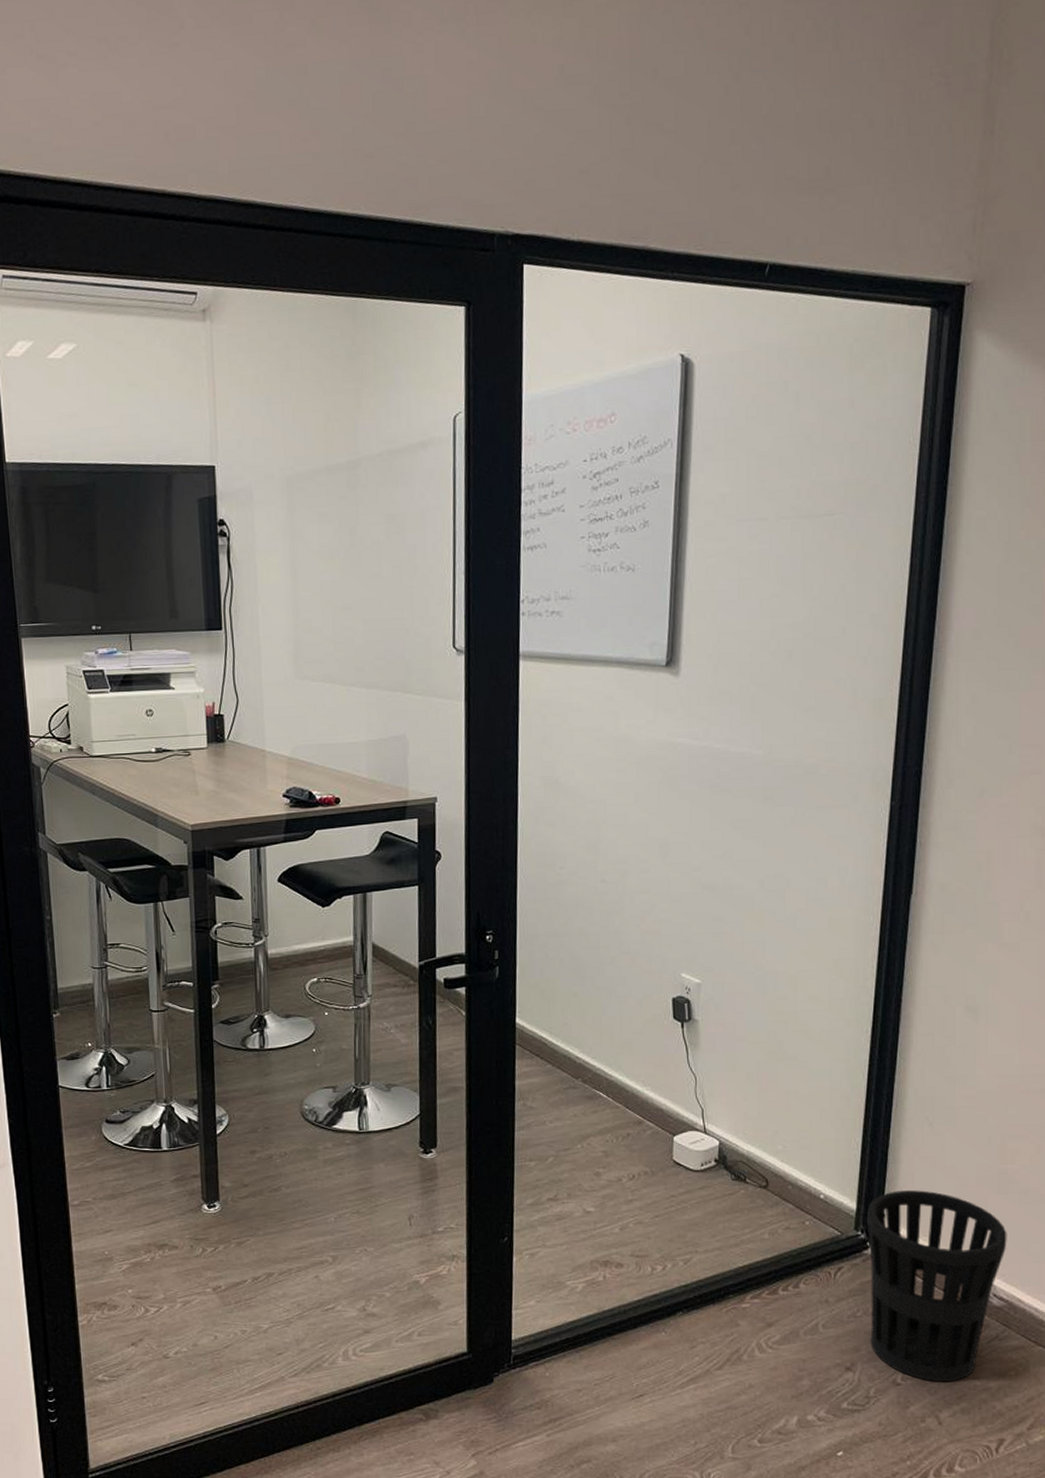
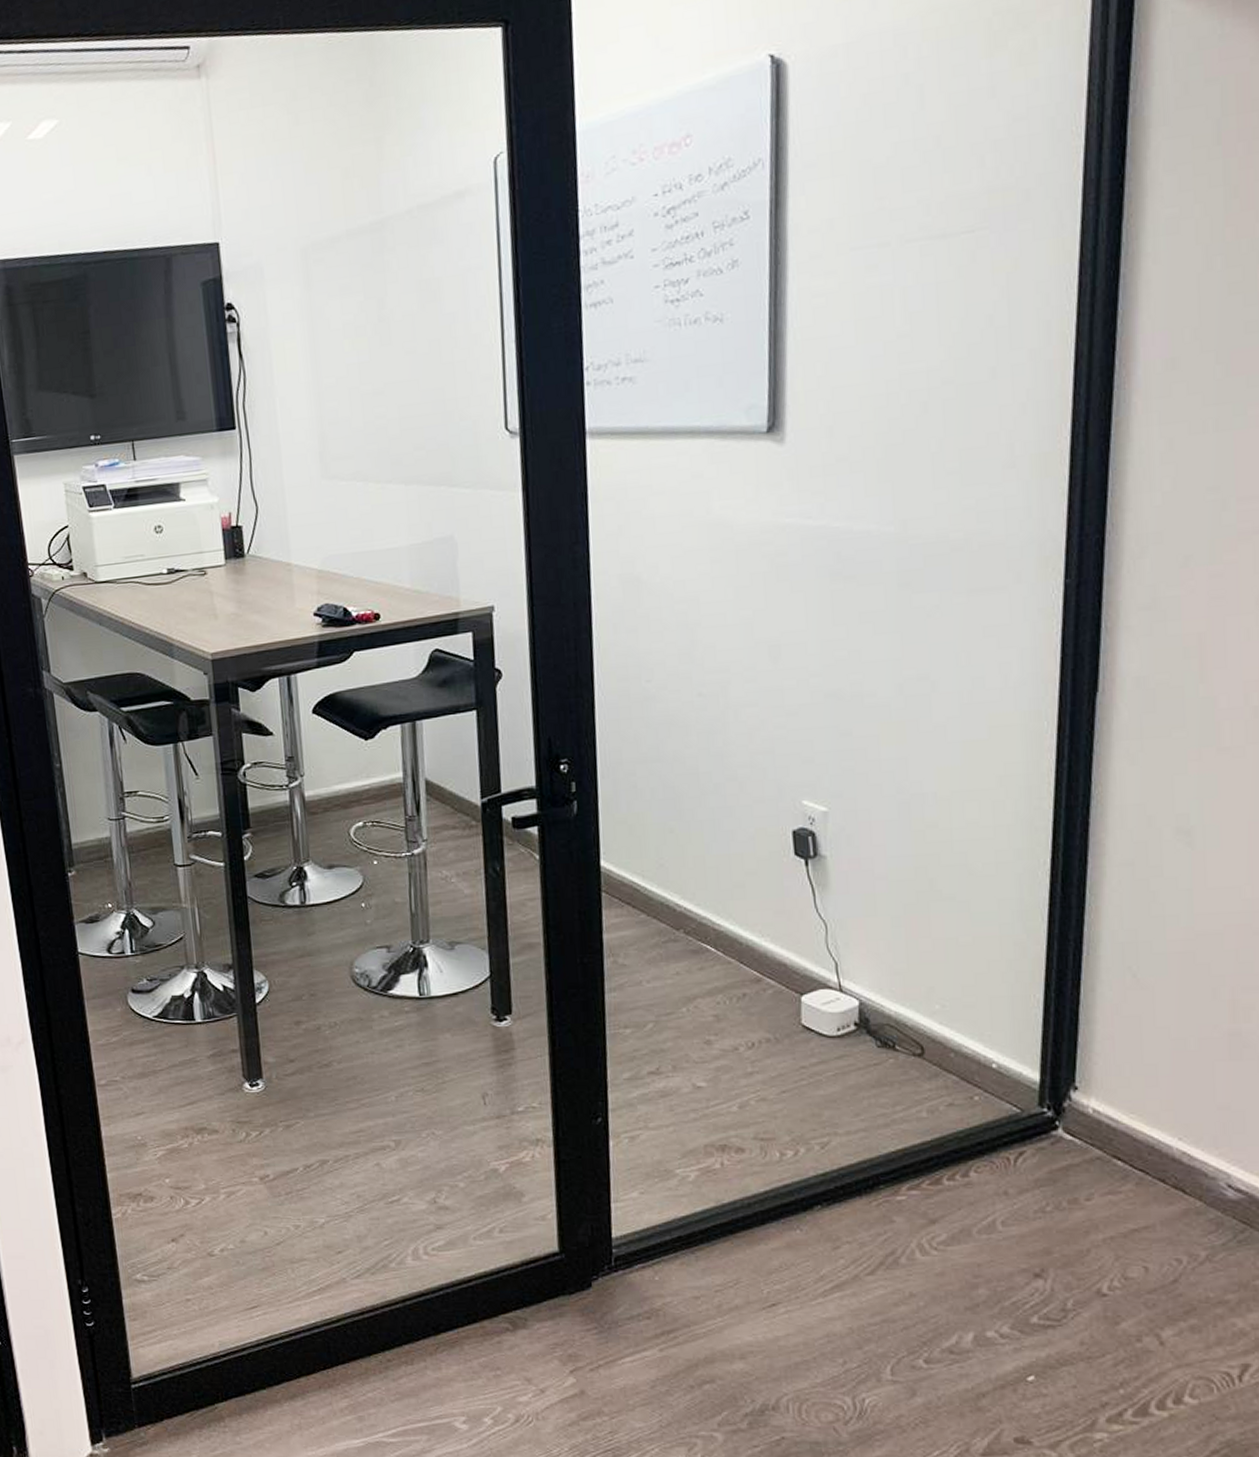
wastebasket: present [866,1190,1007,1382] -> none [1053,1056,1244,1293]

